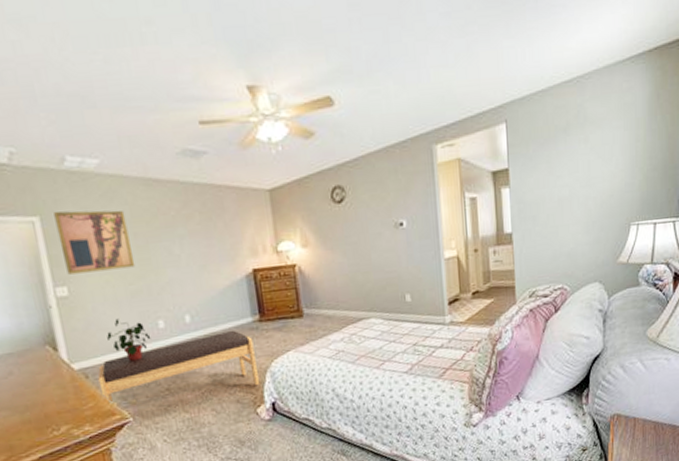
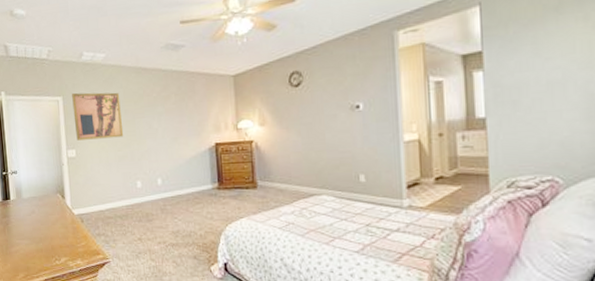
bench: present [97,330,260,402] -> none [90,194,215,245]
potted plant: present [107,318,152,362] -> none [99,177,131,213]

